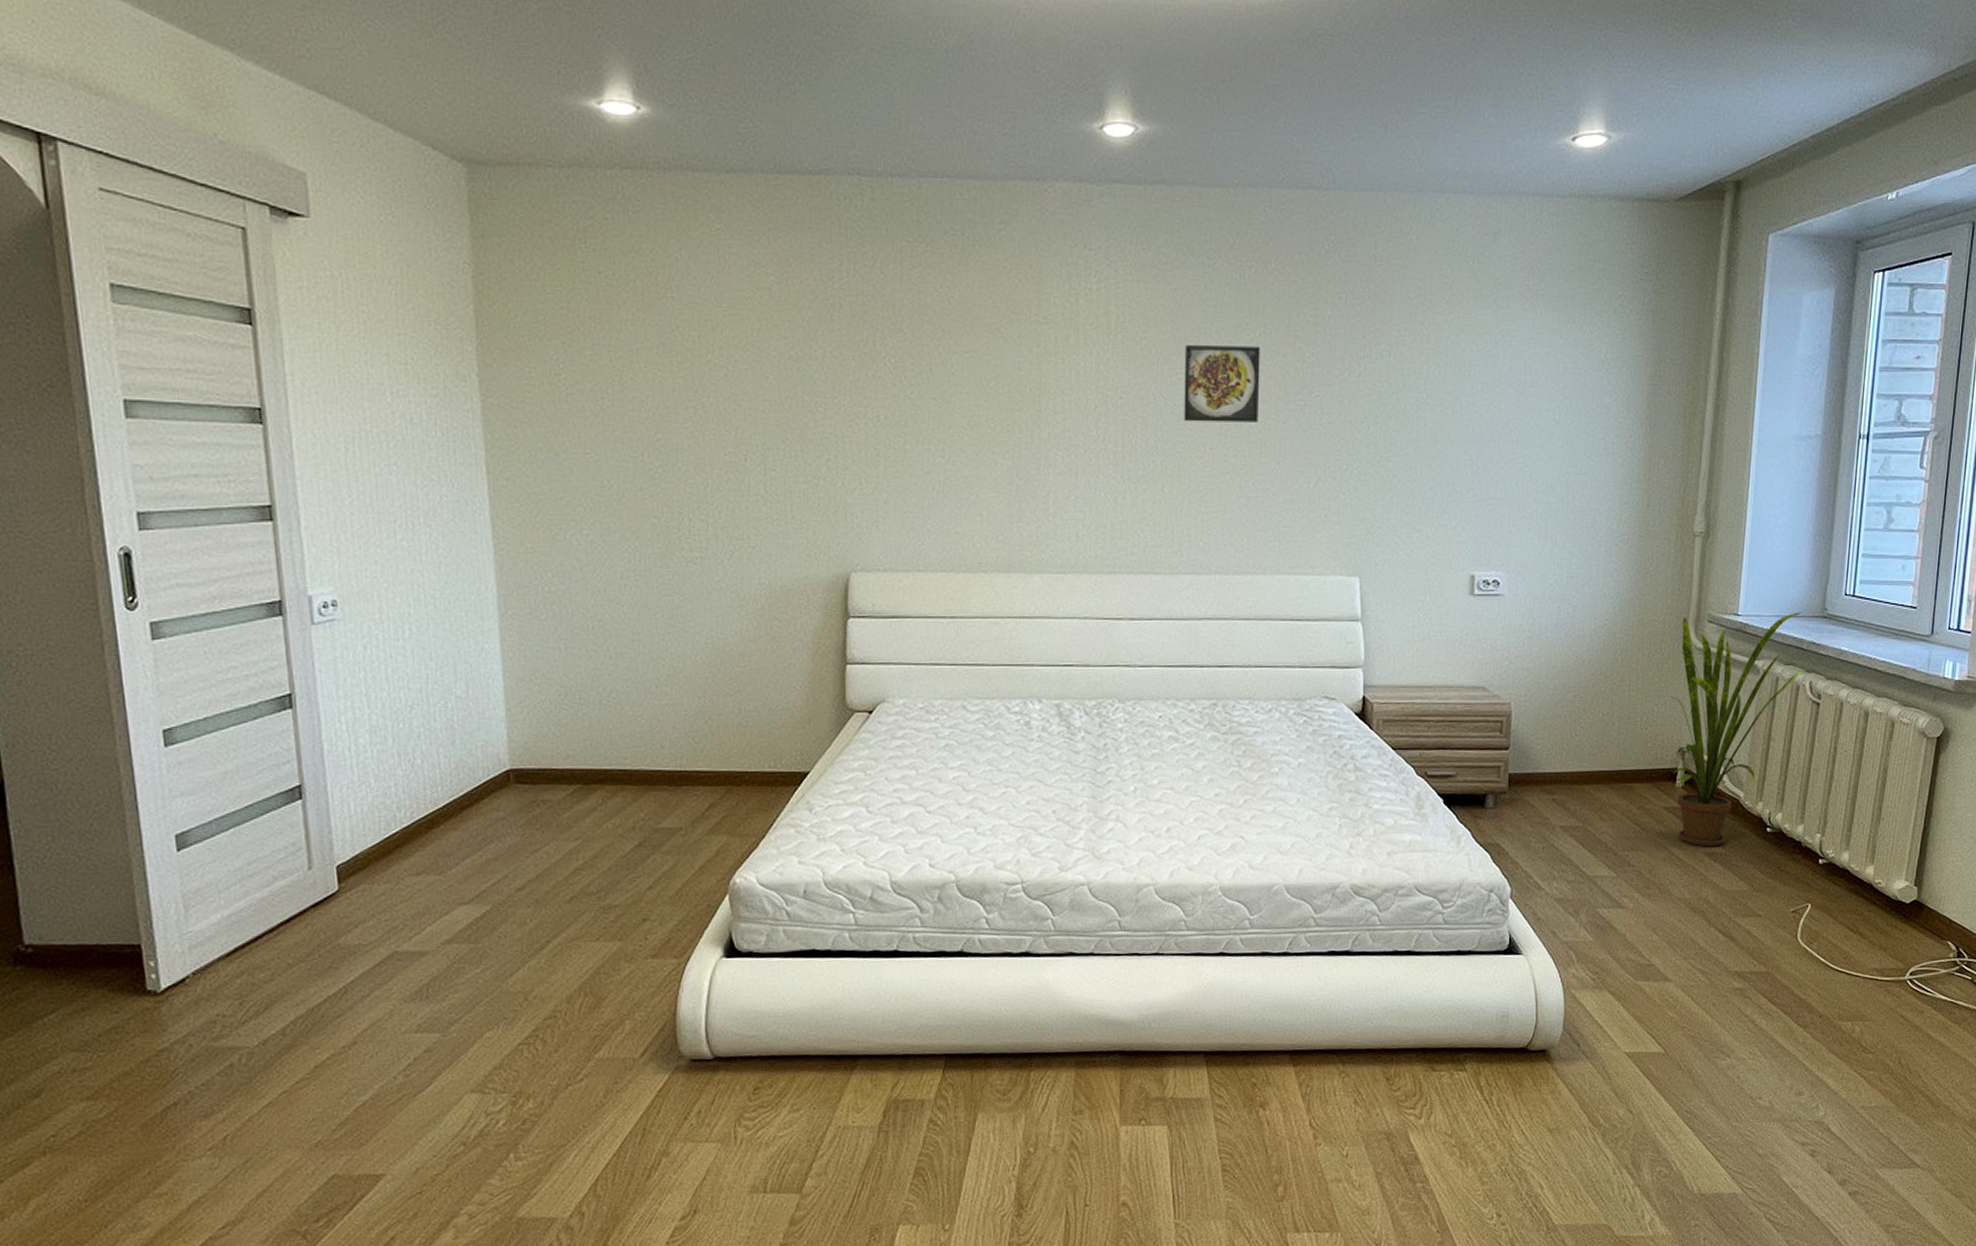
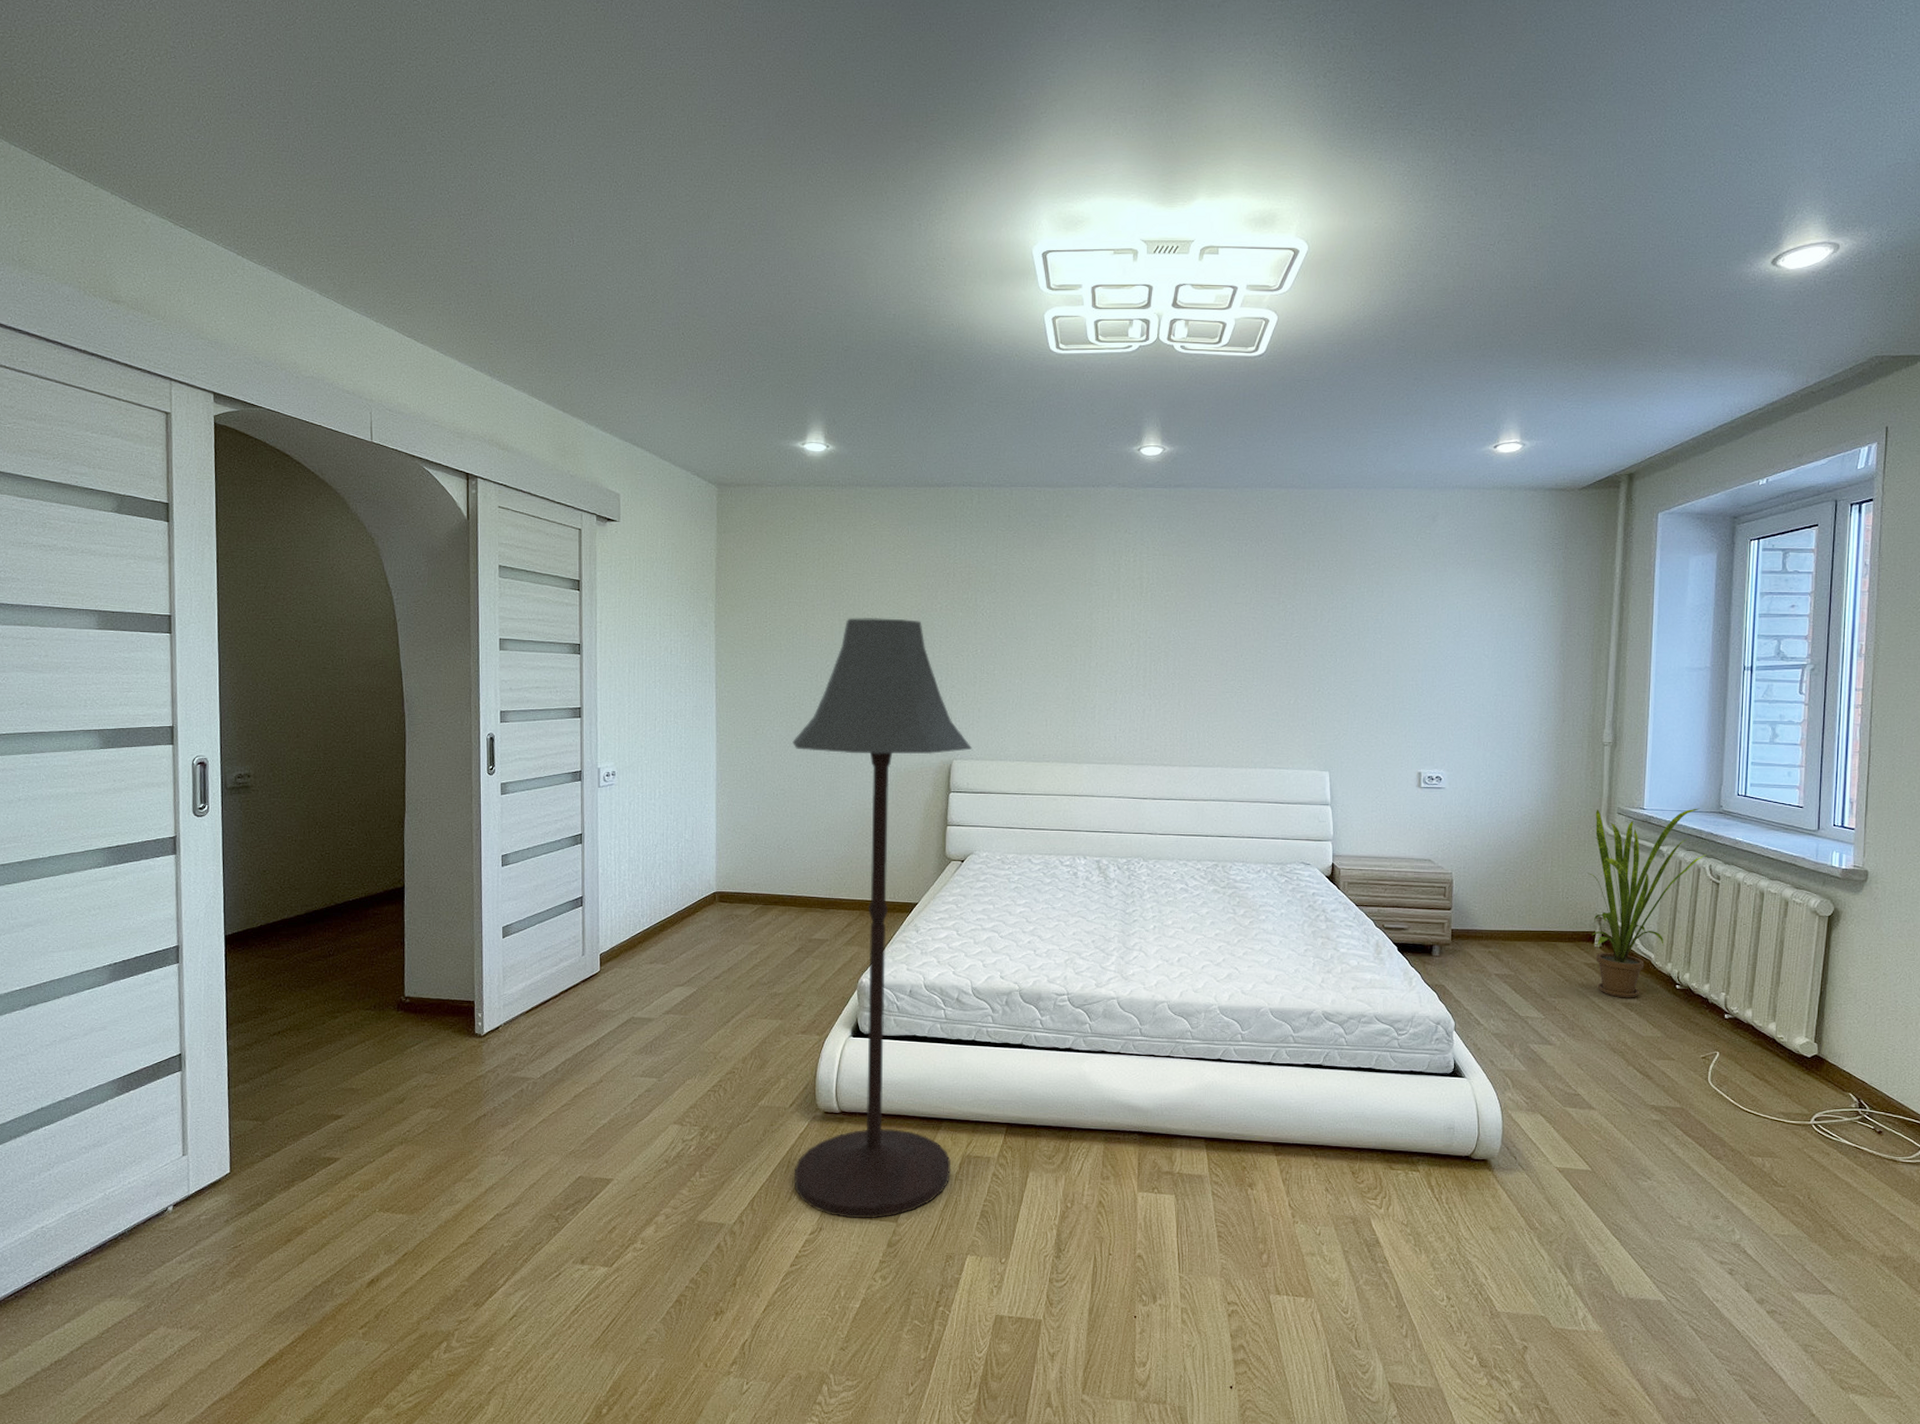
floor lamp: none [611,367,878,1195] -> present [792,617,972,1219]
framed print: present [1184,345,1260,422] -> none [1195,600,1253,655]

